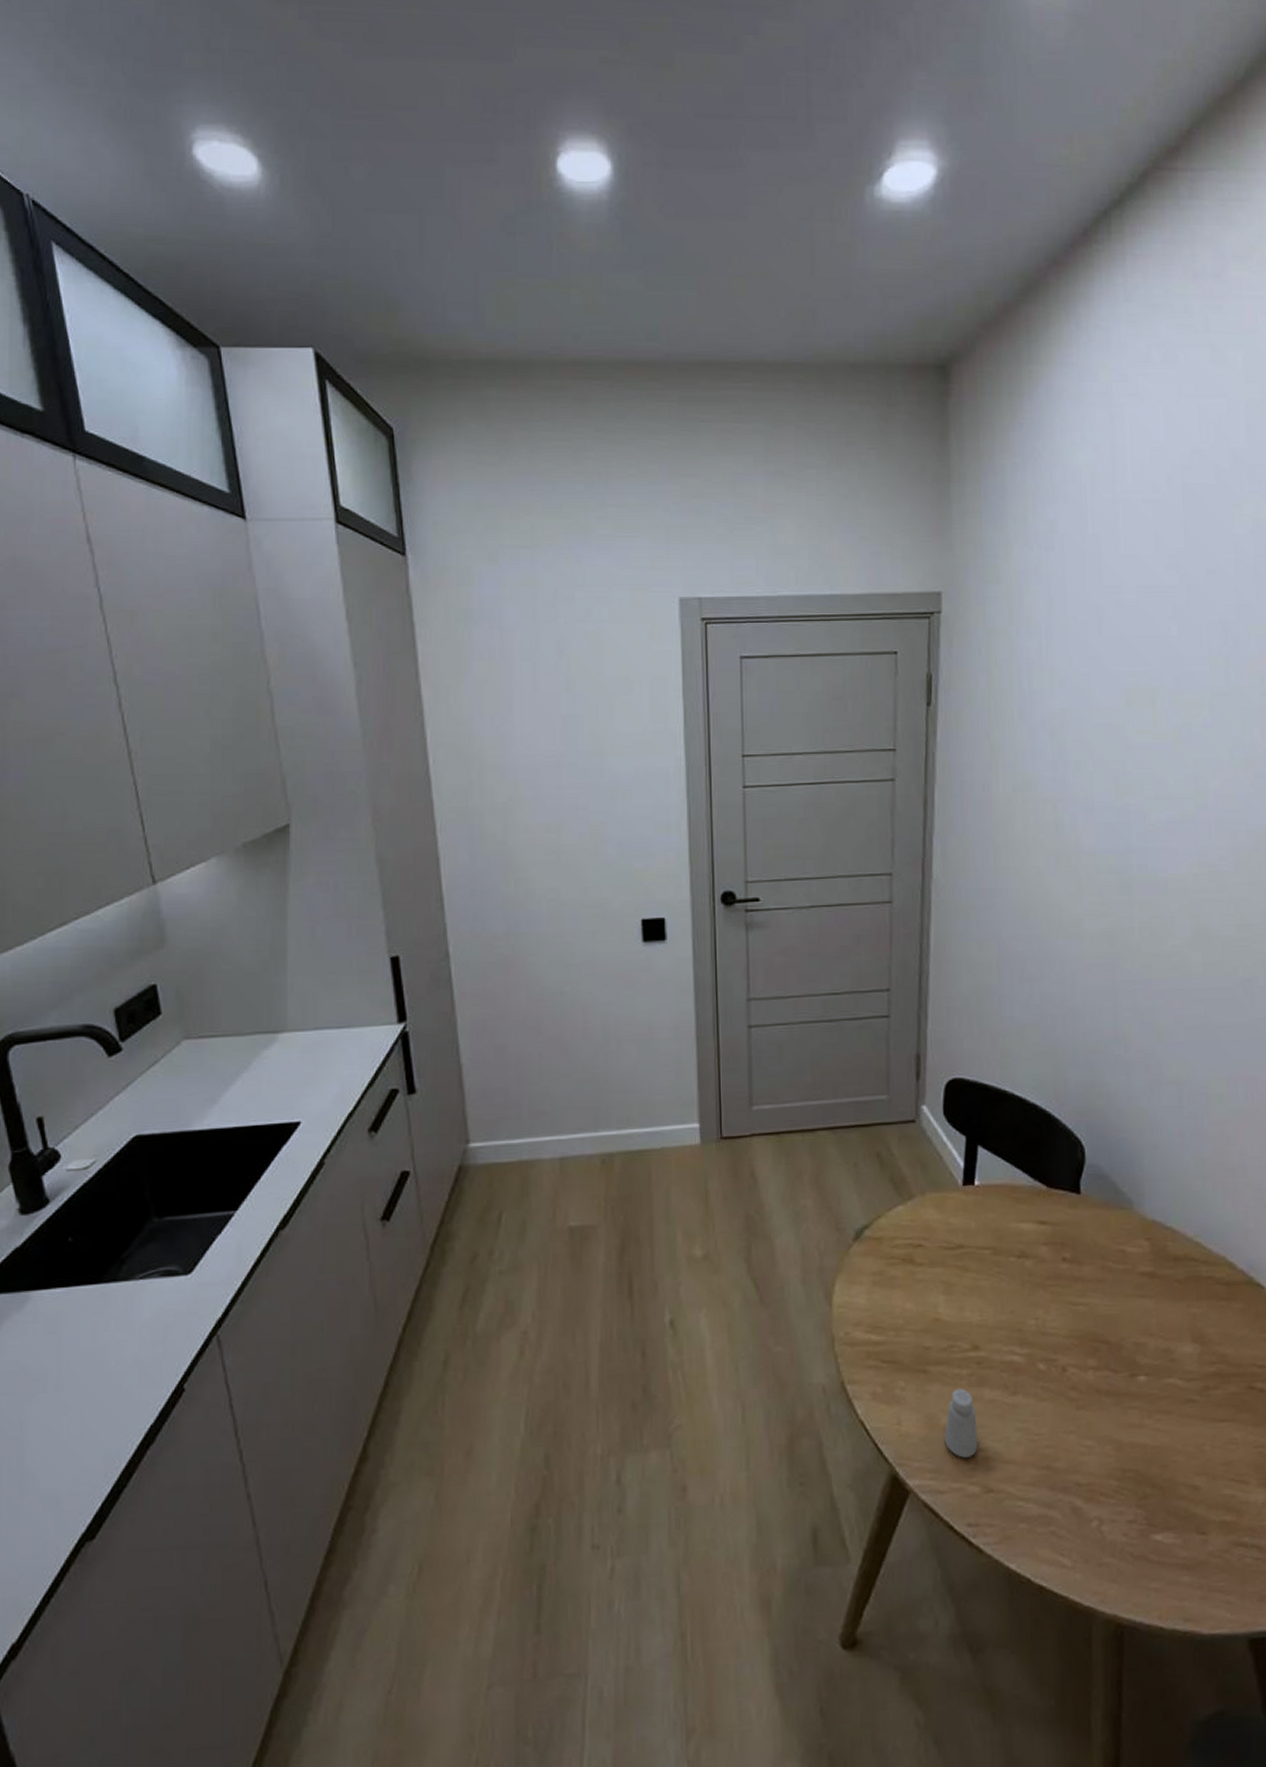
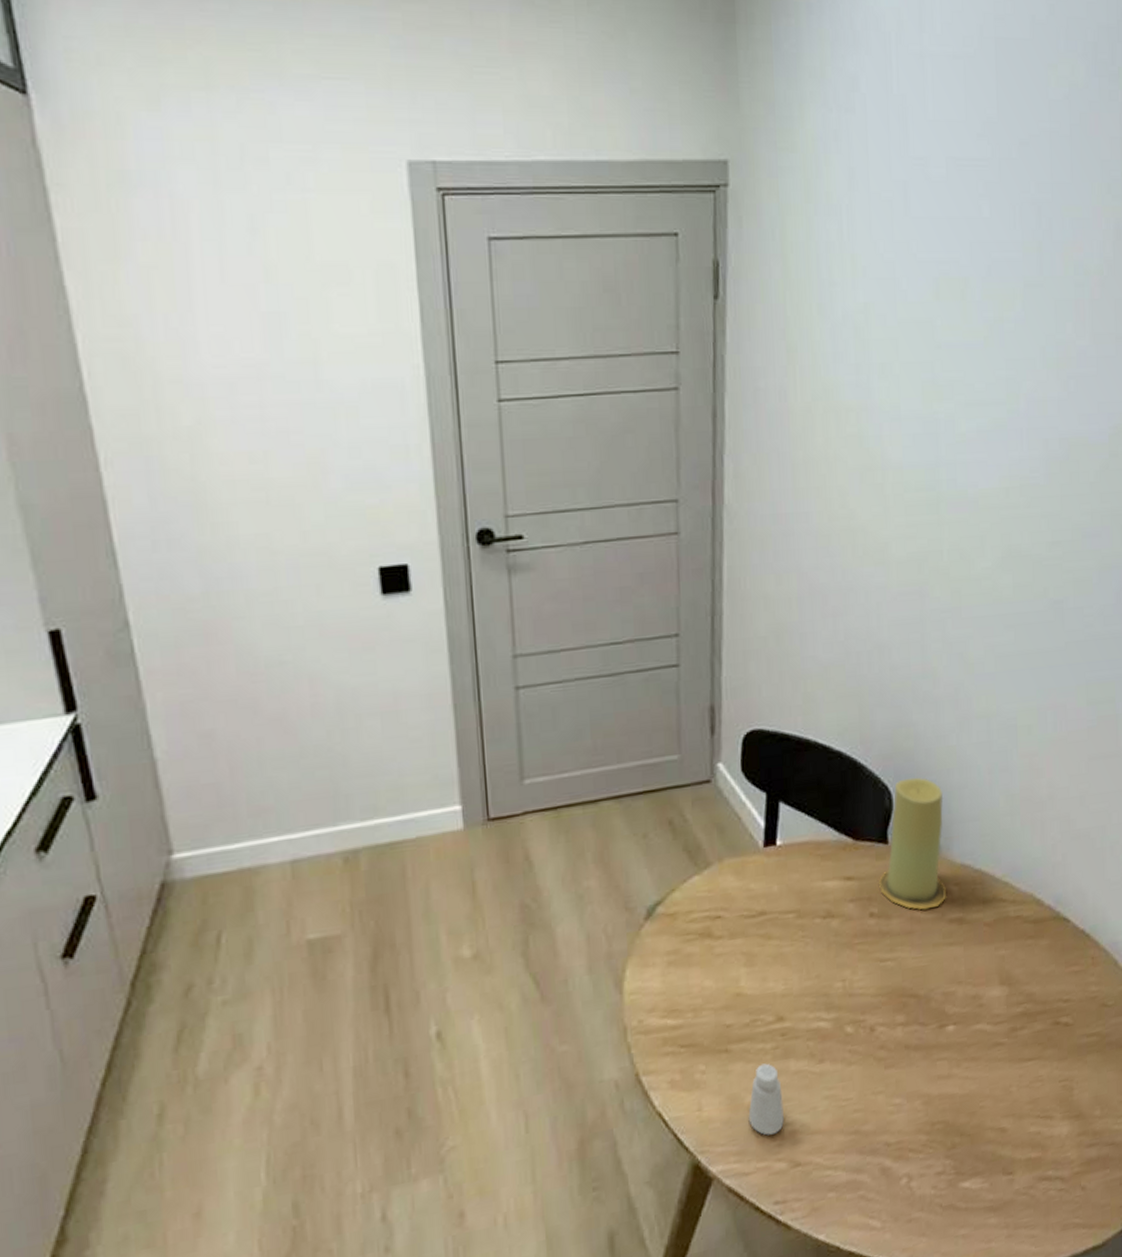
candle: none [1070,1134,1137,1261] -> present [878,777,946,911]

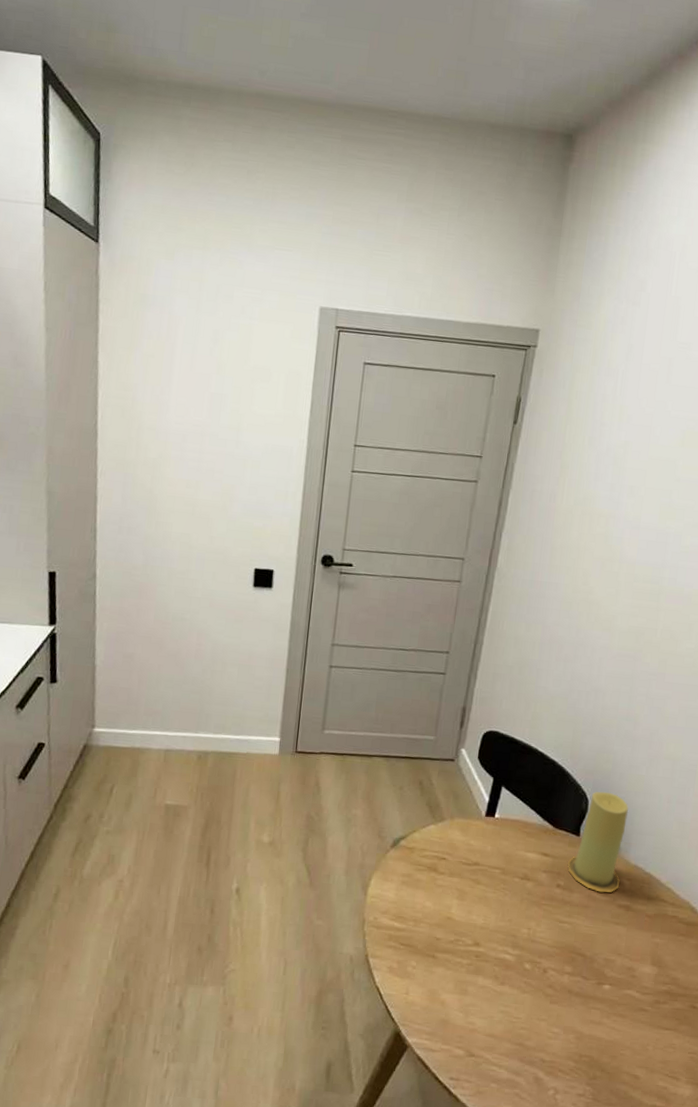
saltshaker: present [748,1063,784,1136] -> none [441,973,470,1027]

